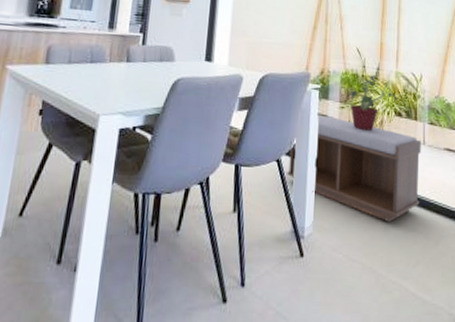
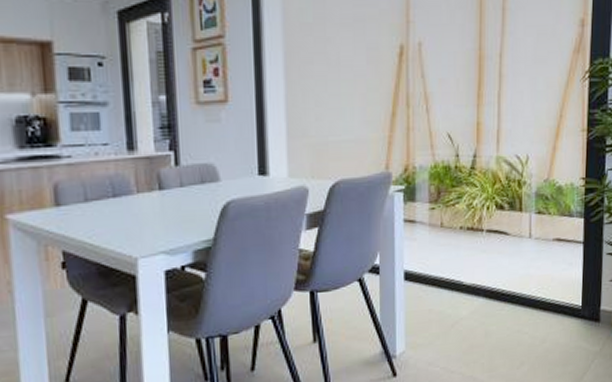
bench: present [286,114,421,223] -> none [370,220,527,328]
potted plant: present [347,75,398,132] -> none [438,164,499,233]

